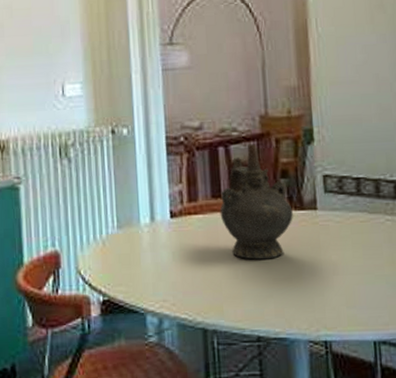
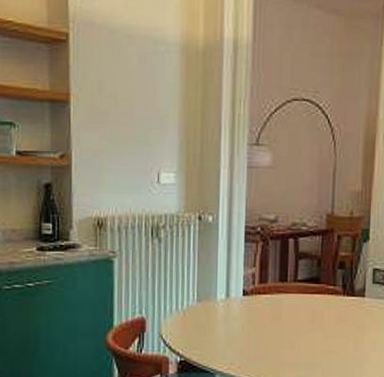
ceremonial vessel: present [219,144,293,260] -> none [285,238,345,335]

